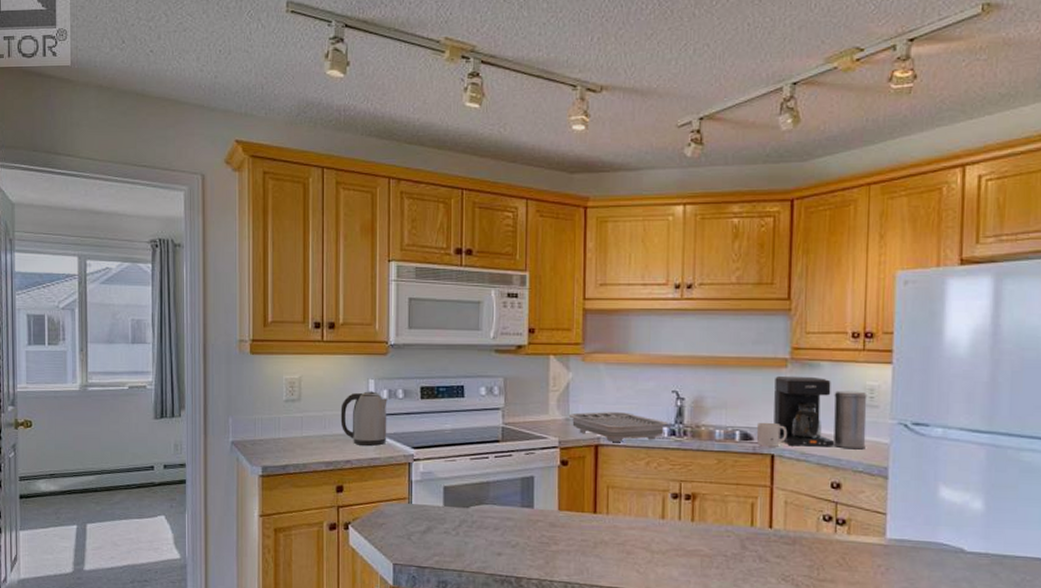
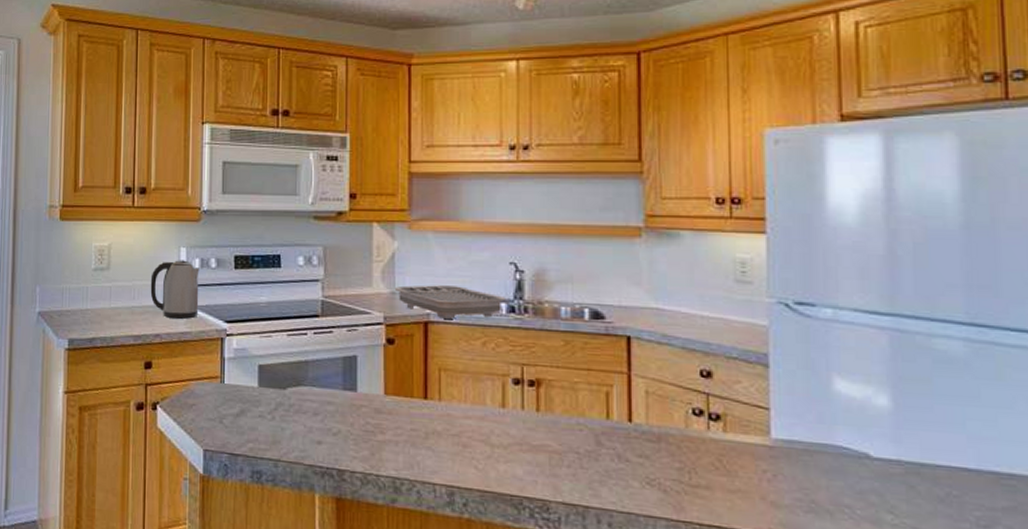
mug: present [756,422,788,447] -> none [608,298,645,328]
coffee maker: present [774,375,835,447] -> none [628,246,702,329]
canister: present [833,390,867,450] -> none [698,264,739,332]

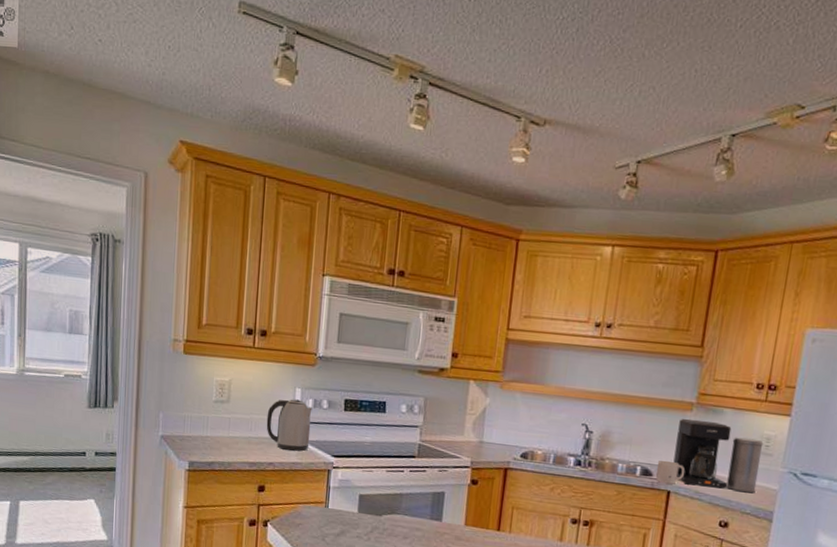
dish rack: present [394,285,506,320] -> none [482,436,575,469]
mug: none [608,298,645,328] -> present [656,460,686,484]
coffee maker: none [628,246,702,329] -> present [673,418,732,489]
canister: none [698,264,739,332] -> present [726,437,764,494]

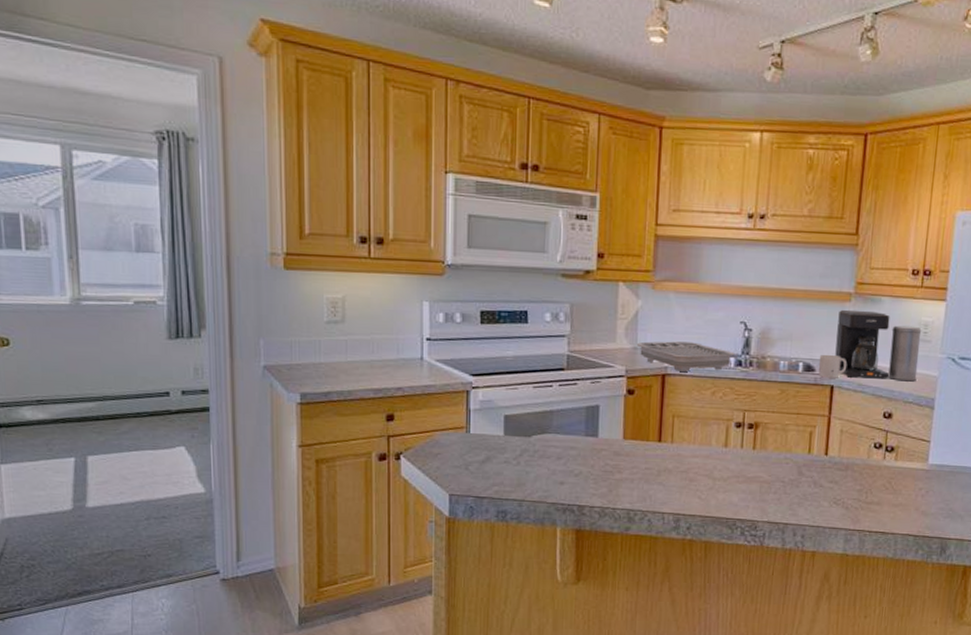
kettle: present [266,399,312,451] -> none [391,314,444,372]
dish rack: none [482,436,575,469] -> present [636,341,735,373]

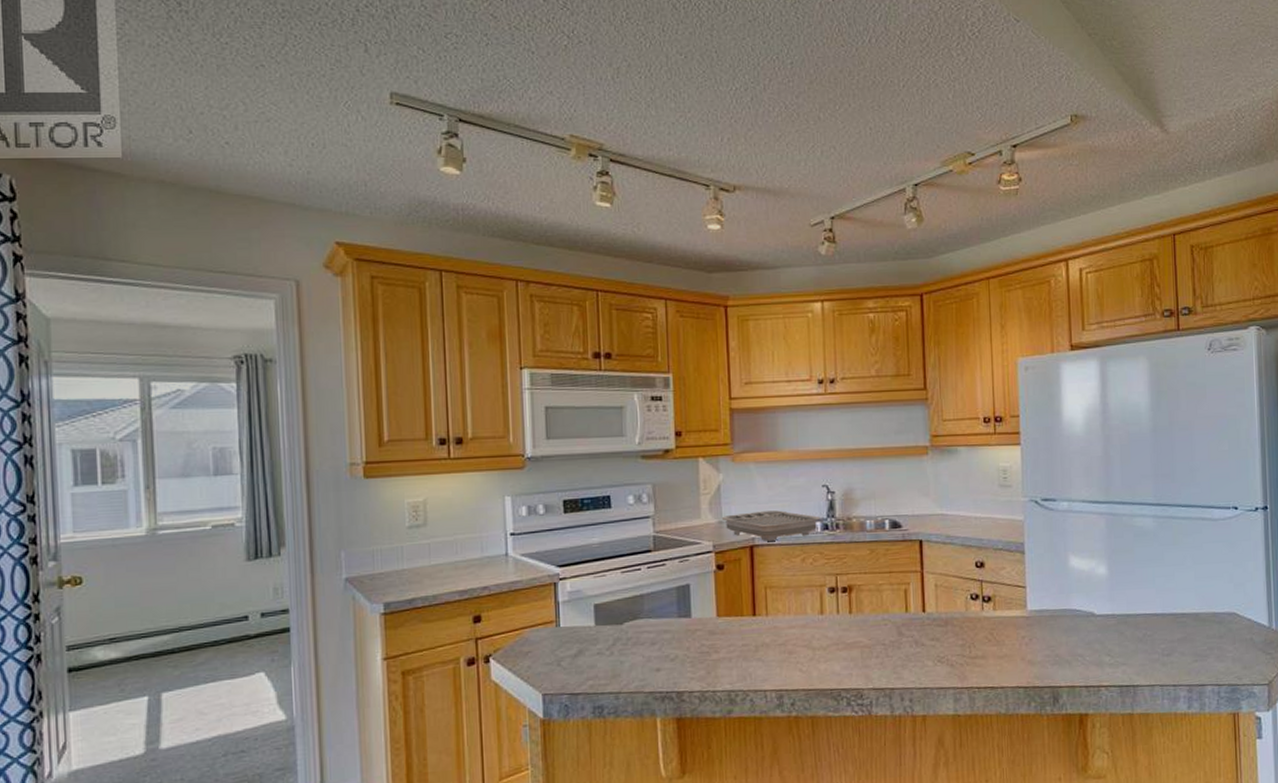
mug: present [818,354,848,378] -> none [904,508,933,533]
coffee maker: present [835,309,890,379] -> none [918,461,976,530]
canister: present [888,325,922,382] -> none [971,472,1003,529]

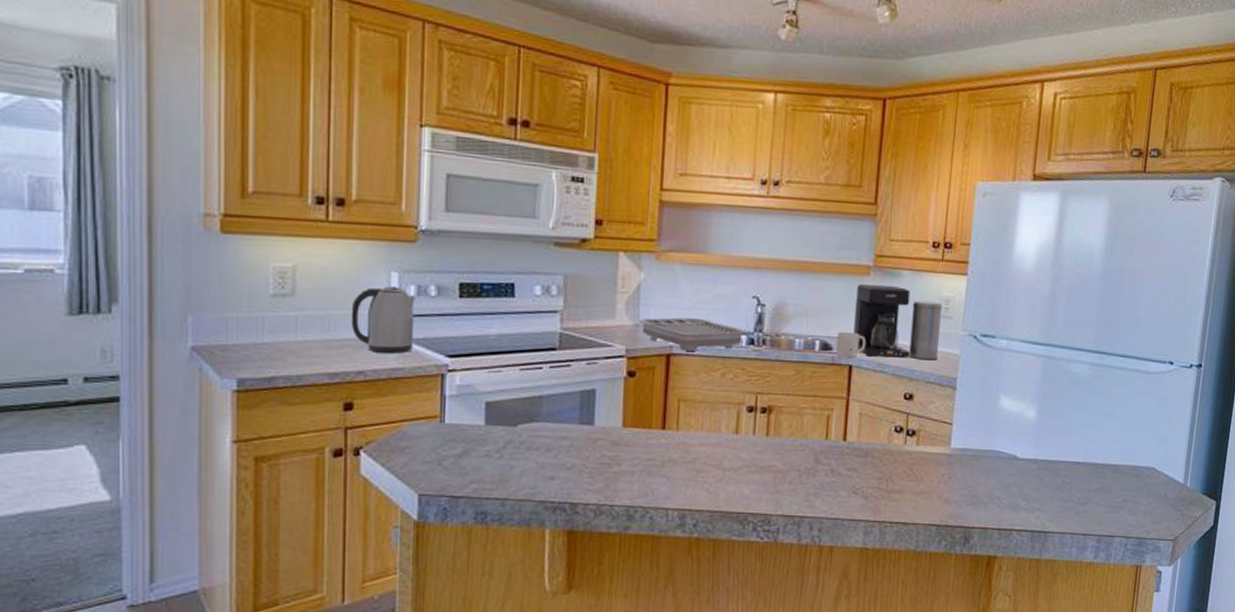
kettle: none [474,509,529,569] -> present [351,286,415,353]
mug: none [904,508,933,533] -> present [836,331,867,357]
coffee maker: none [918,461,976,530] -> present [853,283,911,358]
canister: none [971,472,1003,529] -> present [909,300,943,361]

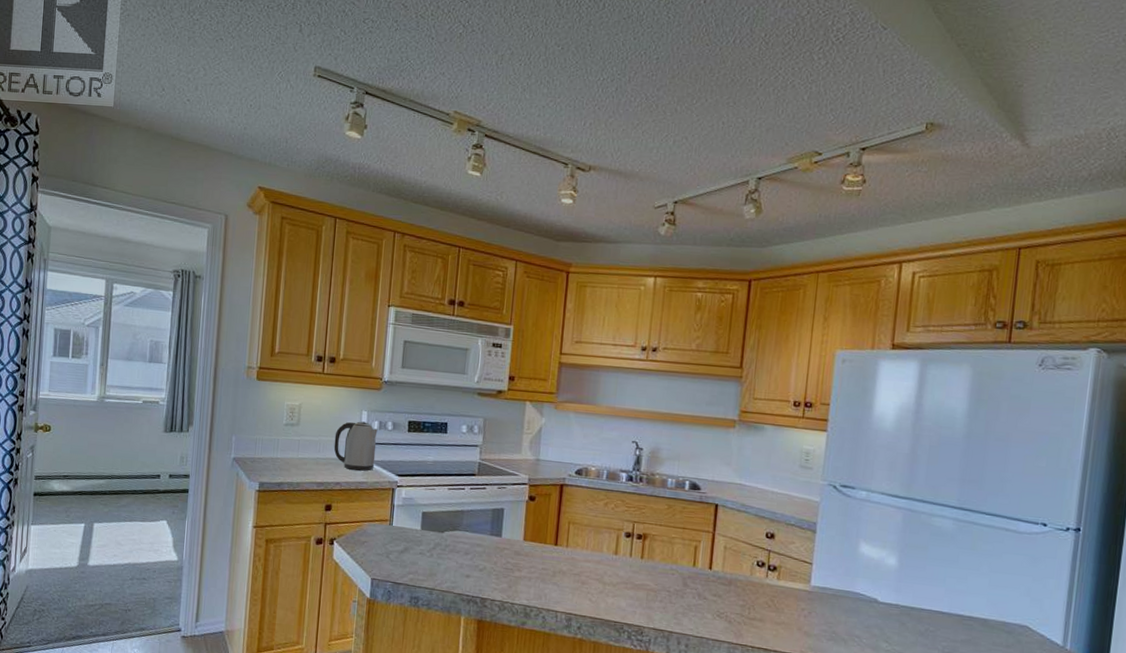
dish rack: present [638,317,747,352] -> none [539,454,627,484]
mug: present [836,331,867,357] -> none [704,474,732,498]
coffee maker: present [853,283,911,358] -> none [720,434,773,501]
canister: present [909,300,943,361] -> none [771,451,803,506]

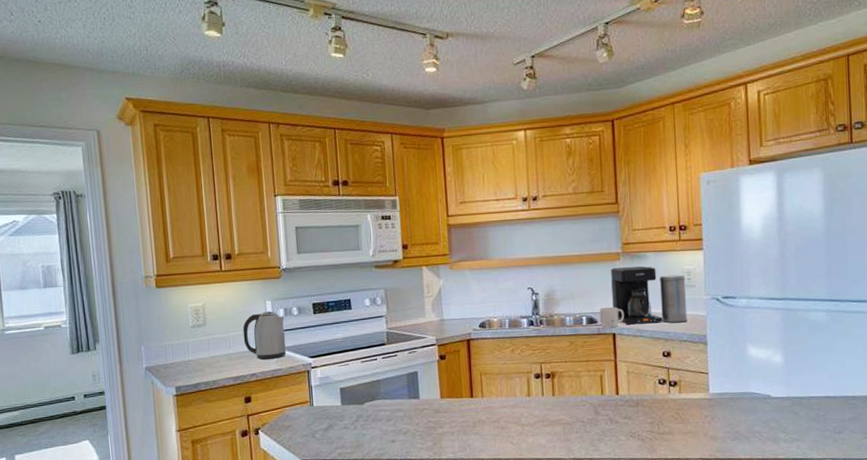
mug: none [704,474,732,498] -> present [599,306,625,328]
coffee maker: none [720,434,773,501] -> present [611,265,663,325]
canister: none [771,451,803,506] -> present [659,274,688,323]

